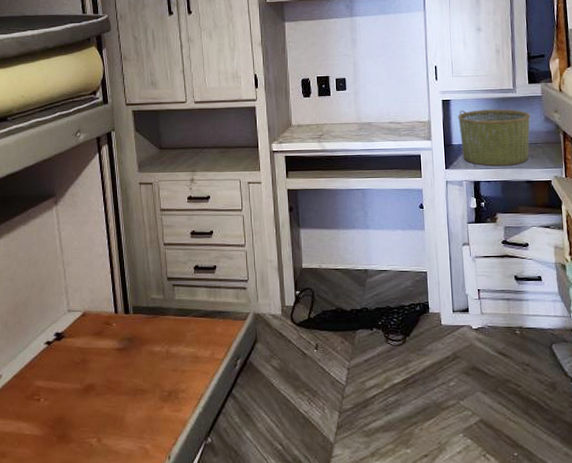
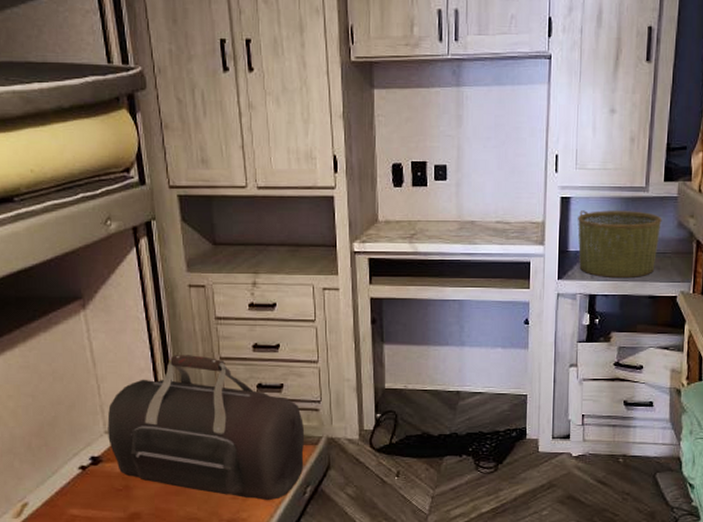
duffel bag: none [70,242,235,373] -> present [107,355,305,501]

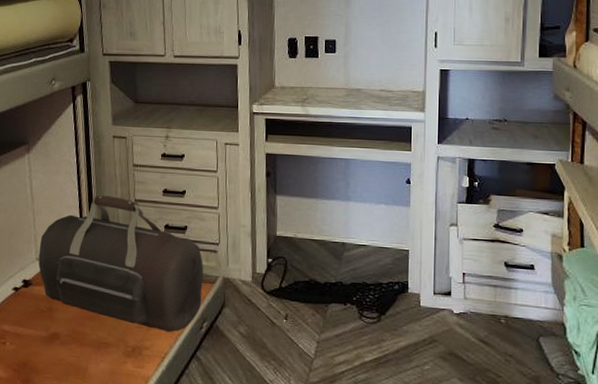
basket: present [577,210,662,277] -> none [456,82,538,145]

